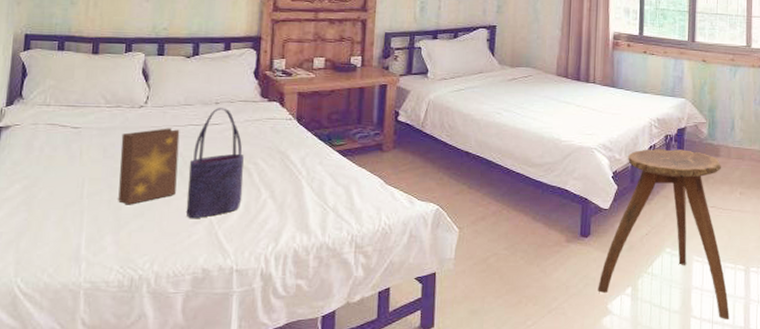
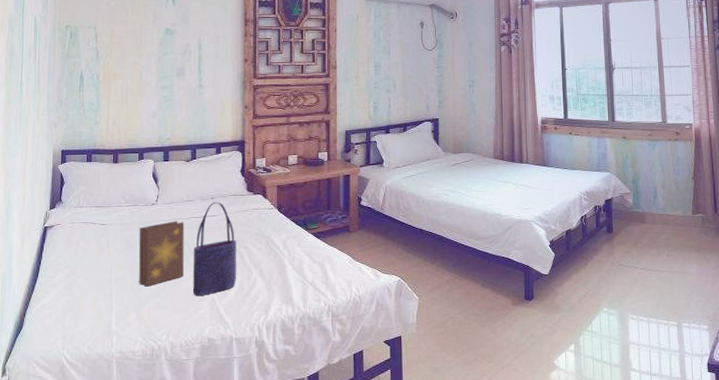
stool: present [598,149,730,321] -> none [544,218,667,373]

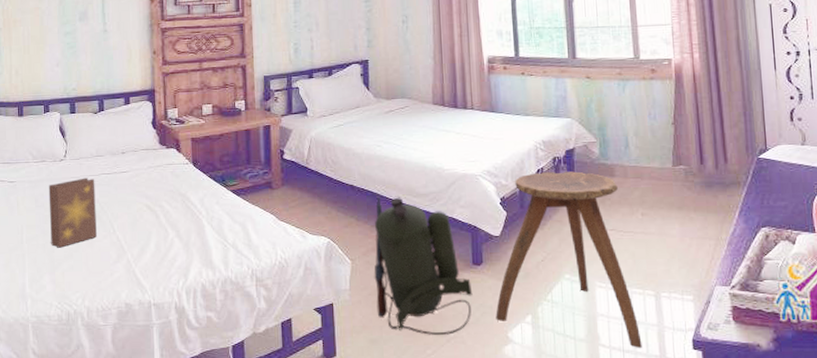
tote bag: present [192,202,237,296] -> none [105,157,153,258]
backpack: none [438,239,525,364] -> present [374,196,473,335]
stool: none [544,218,667,373] -> present [496,171,642,349]

